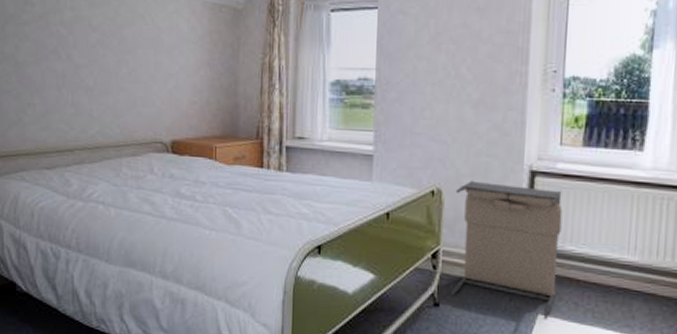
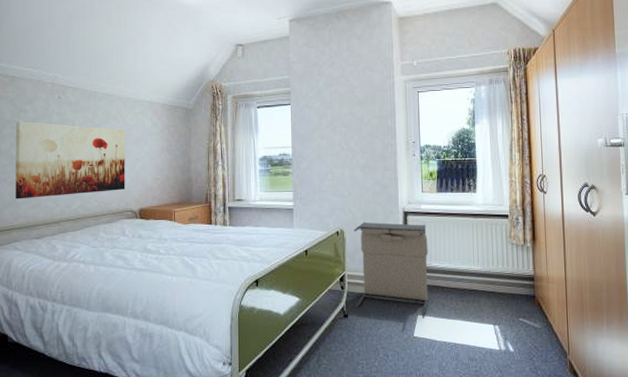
wall art: none [21,17,155,118] -> present [15,121,125,199]

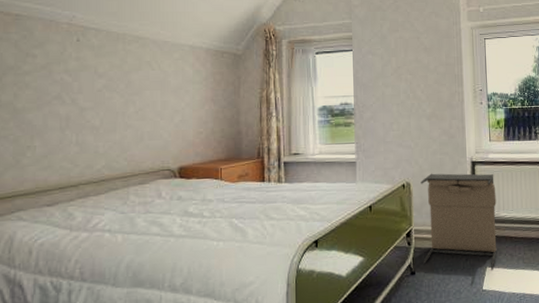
wall art: present [15,121,125,199] -> none [20,68,162,160]

